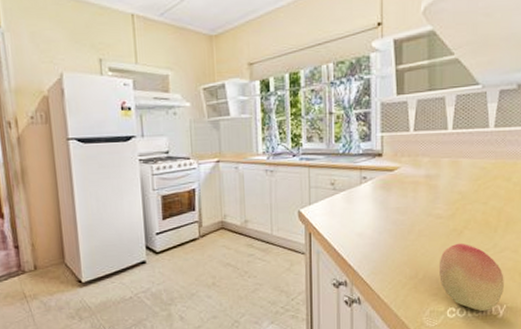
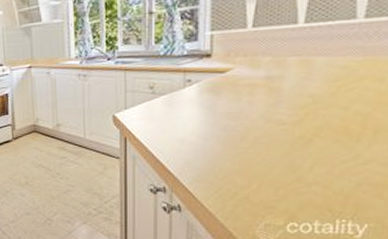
fruit: present [438,243,504,312] -> none [278,152,367,230]

